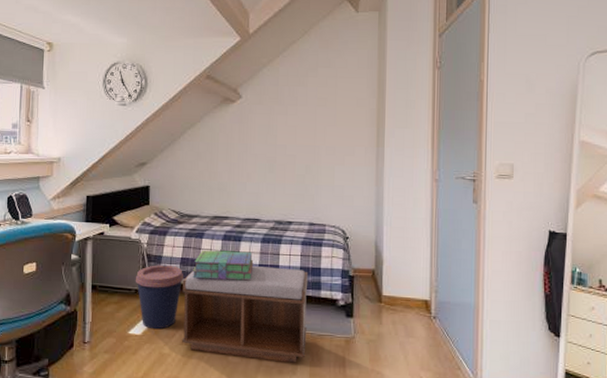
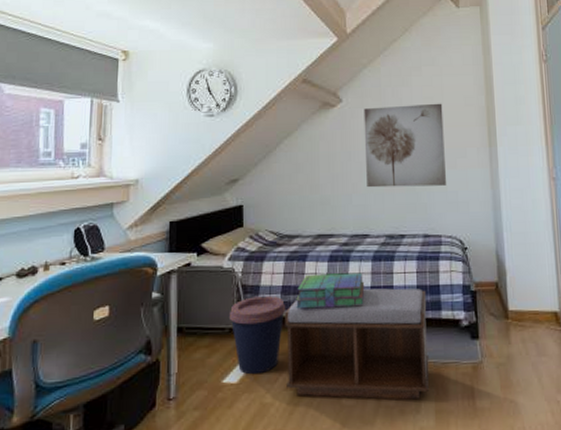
wall art: none [260,103,335,180] -> present [364,103,446,188]

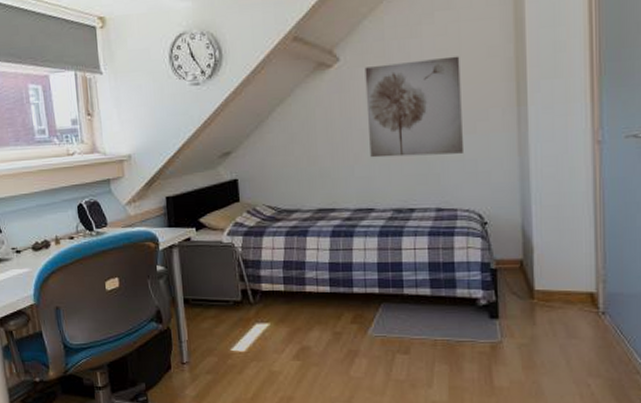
coffee cup: present [228,296,286,375] -> none [232,271,289,345]
bench: present [285,288,429,400] -> none [288,265,442,375]
stack of books: present [296,272,365,309] -> none [298,248,371,284]

